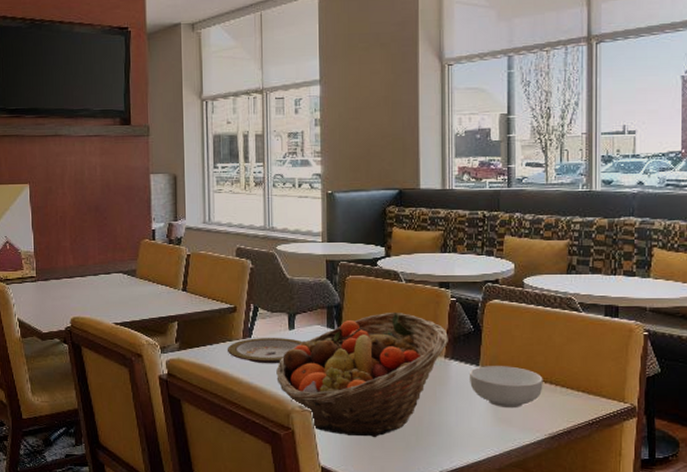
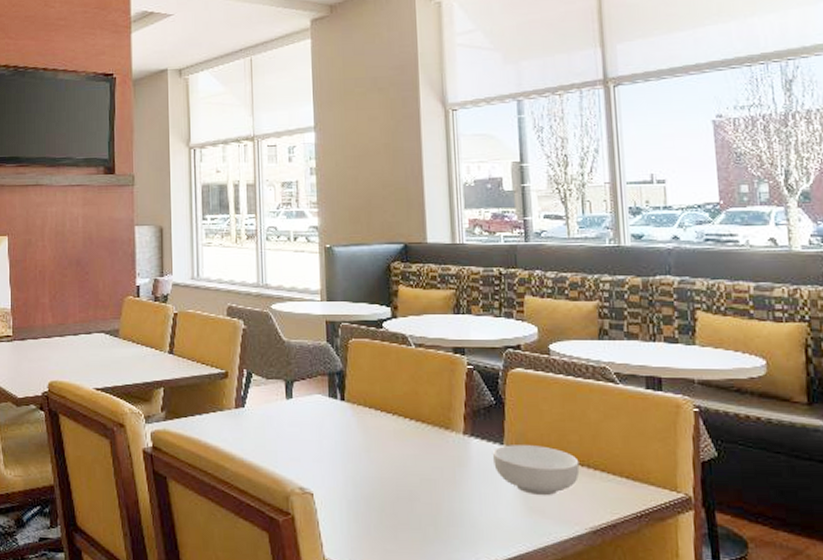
plate: present [227,337,303,364] -> none [217,407,302,438]
fruit basket: present [276,312,448,438] -> none [273,380,467,528]

